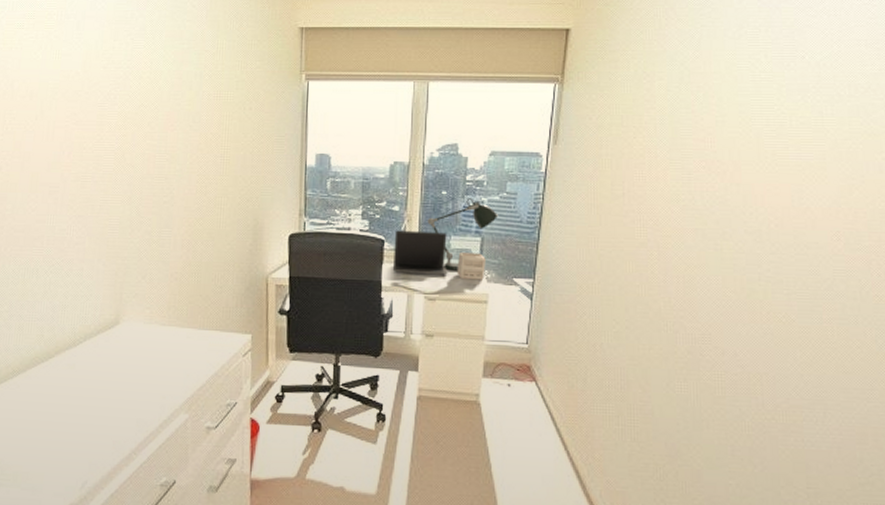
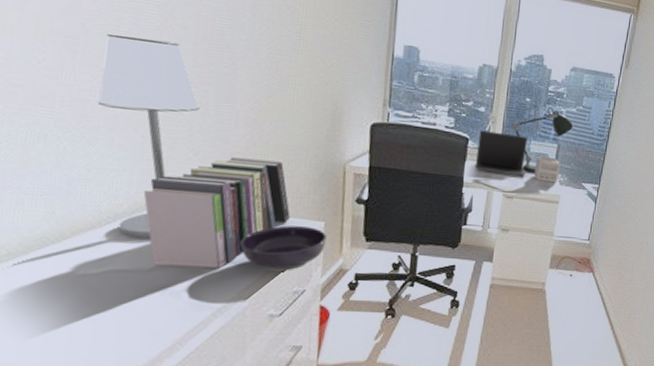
table lamp: none [72,179,146,355] -> present [97,34,200,238]
books: none [105,277,221,382] -> present [143,157,290,268]
bowl: none [181,339,254,384] -> present [240,225,327,271]

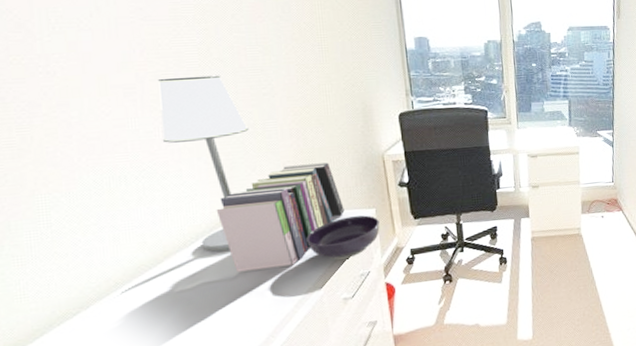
laptop computer: present [474,130,528,176] -> none [495,99,545,137]
desk lamp: present [510,107,575,173] -> none [522,68,581,131]
desk organizer: present [534,156,560,183] -> none [551,113,575,137]

